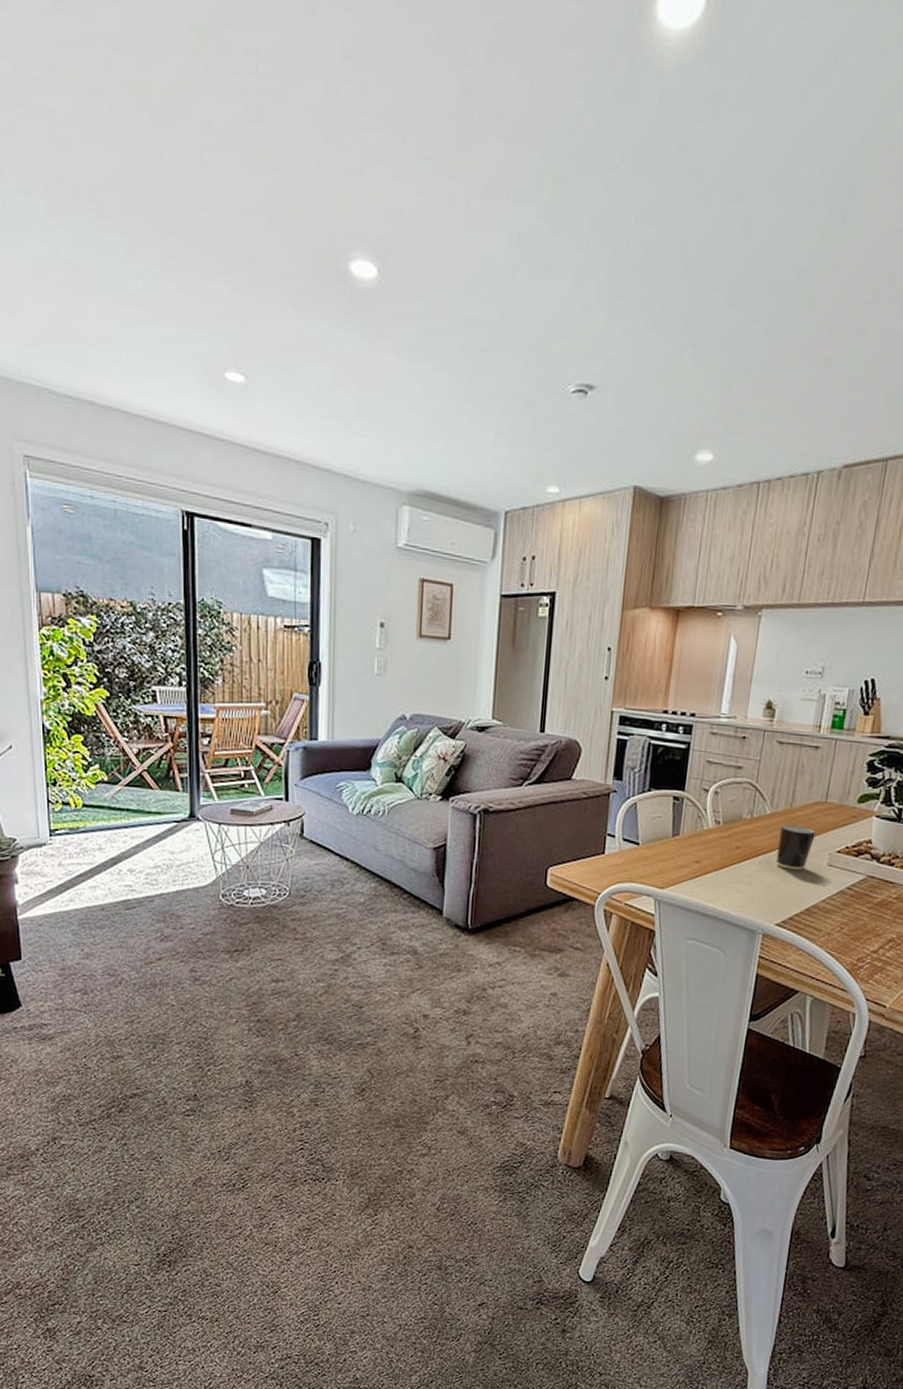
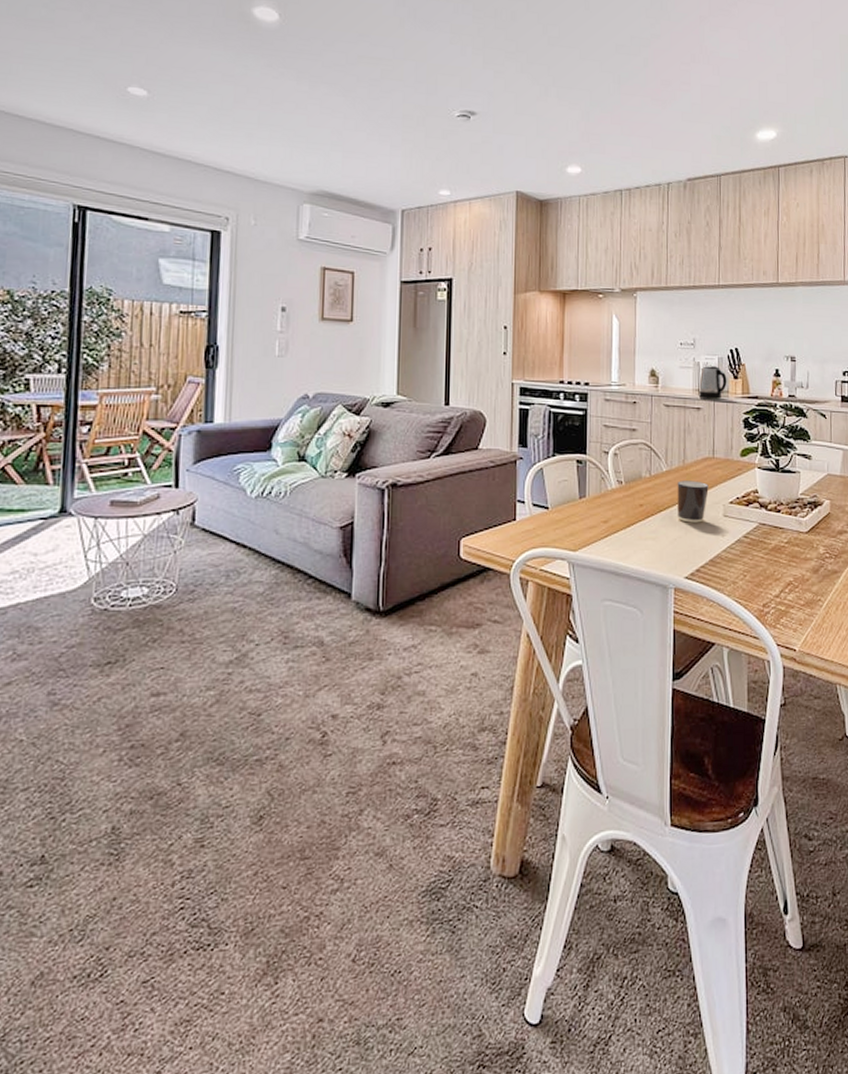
kettle: none [818,698,856,738] -> present [698,365,727,400]

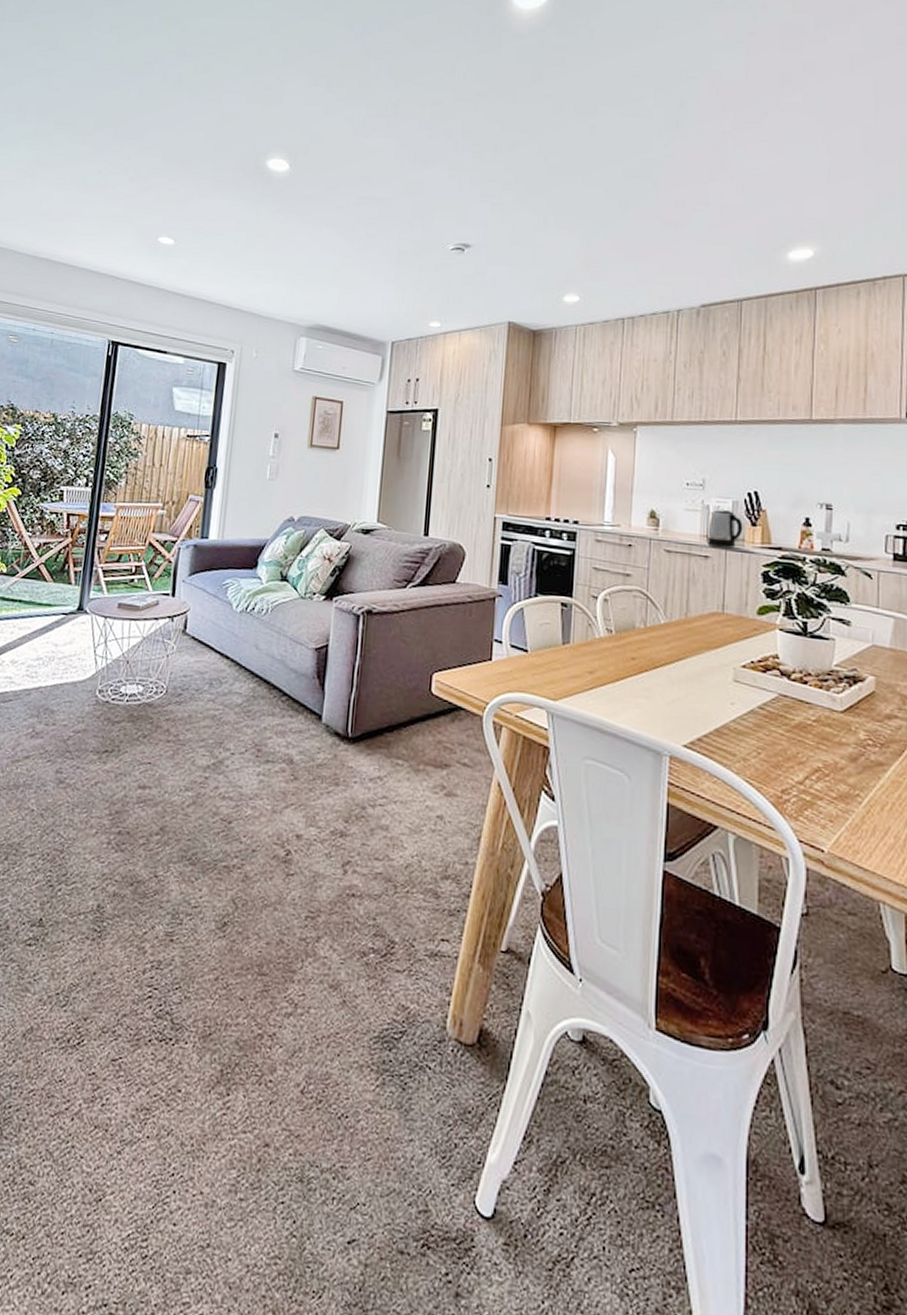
mug: present [677,480,709,523] -> none [676,635,716,686]

